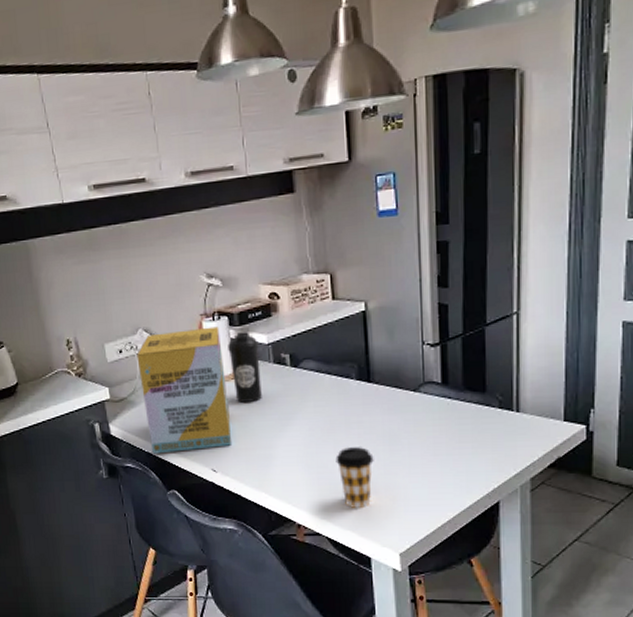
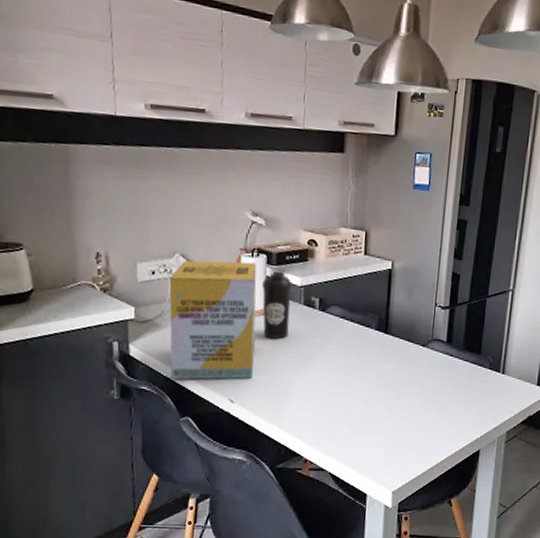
coffee cup: present [335,447,374,508] -> none [347,390,382,447]

